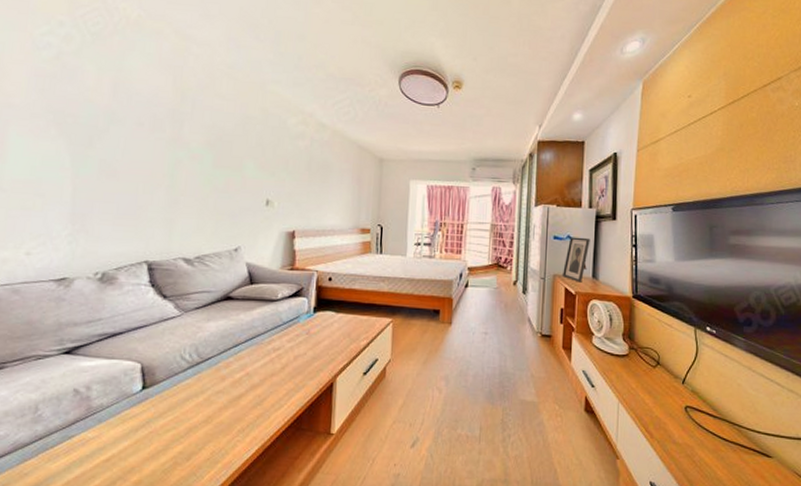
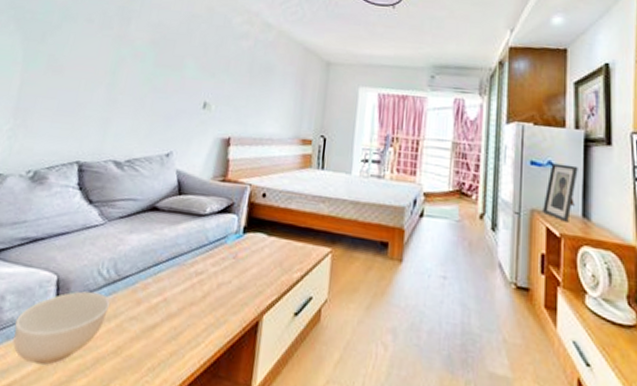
bowl: none [105,374,197,440] -> present [13,291,111,366]

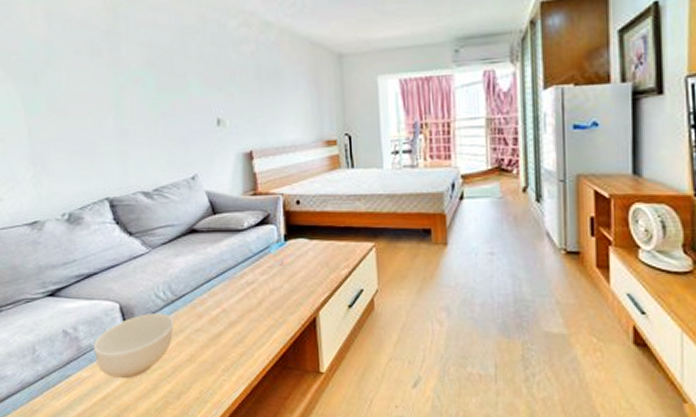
picture frame: present [543,163,578,222] -> none [590,122,627,182]

